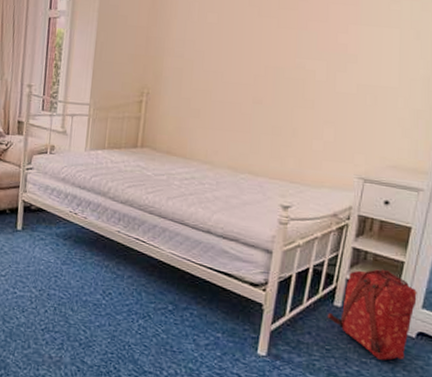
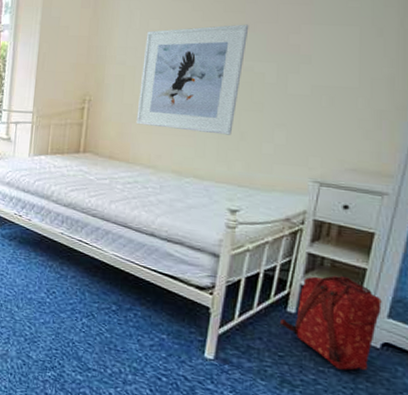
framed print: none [193,21,301,132] -> present [136,24,249,135]

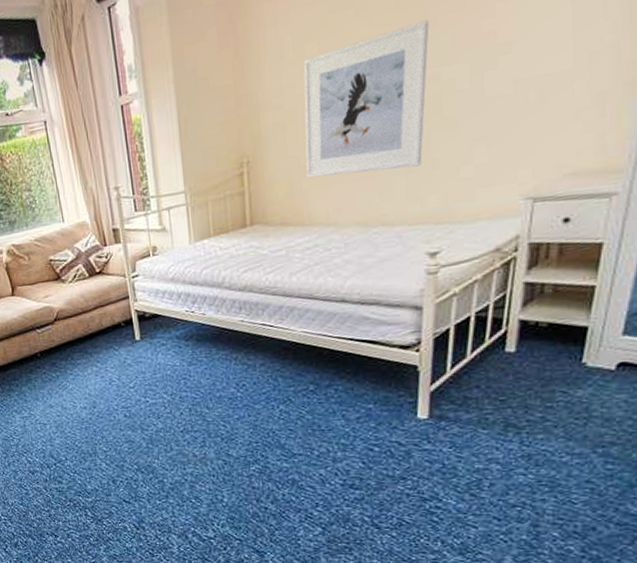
backpack: present [279,275,382,370] -> none [497,299,615,401]

